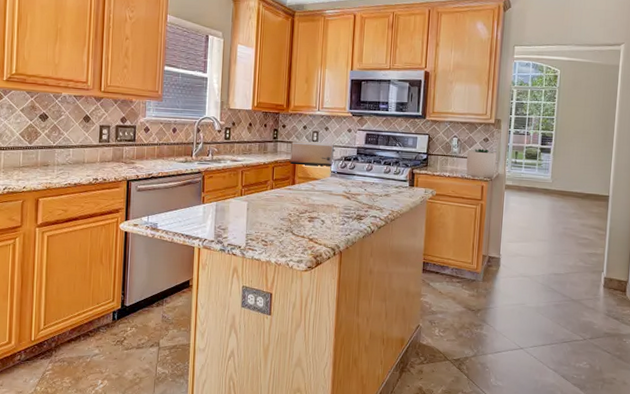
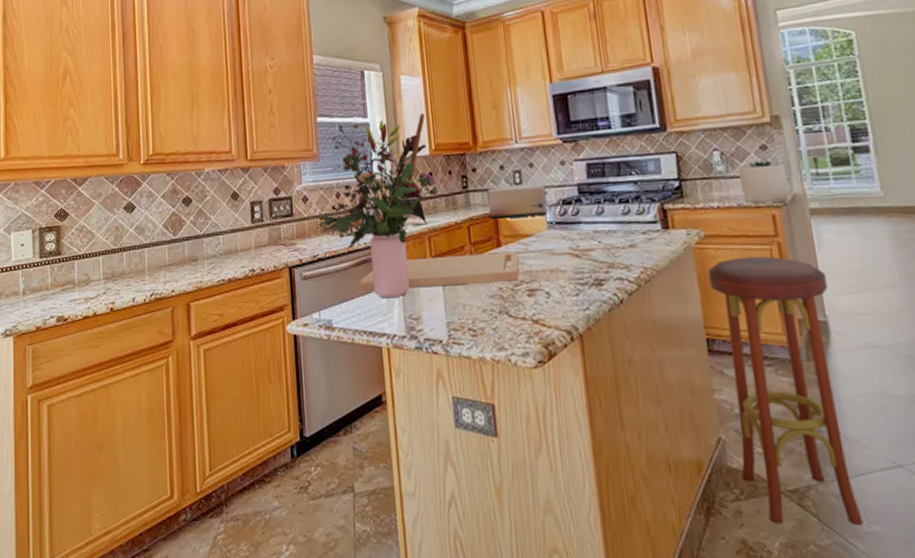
bouquet: none [153,75,255,213] -> present [316,113,439,299]
cutting board: none [182,185,307,210] -> present [358,251,520,291]
bar stool: none [427,211,505,381] -> present [707,256,864,525]

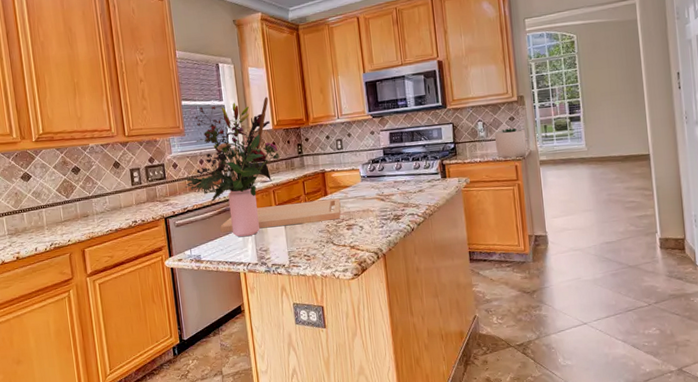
toaster: present [486,184,549,219] -> none [316,149,362,176]
bar stool: present [707,256,864,525] -> none [471,194,561,366]

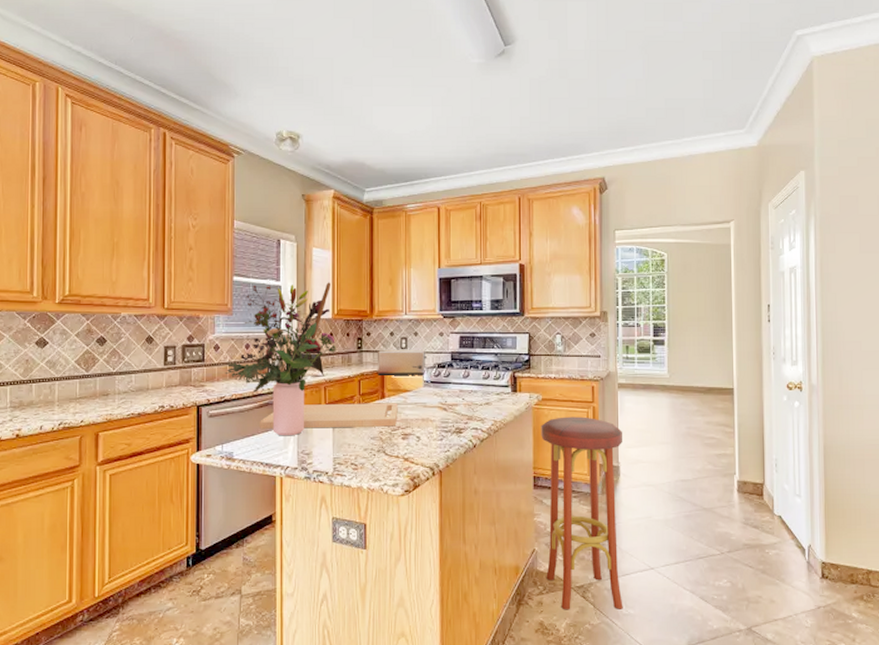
toaster: none [316,149,362,176] -> present [377,350,428,375]
bar stool: none [471,194,561,366] -> present [541,416,623,610]
planter: present [494,127,527,159] -> none [572,344,605,378]

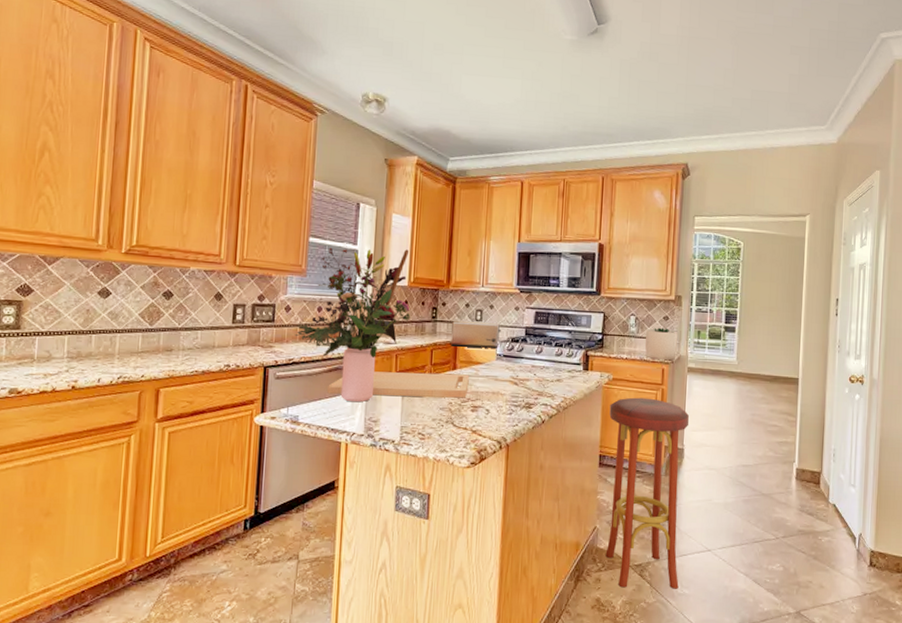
planter: none [572,344,605,378] -> present [645,327,678,361]

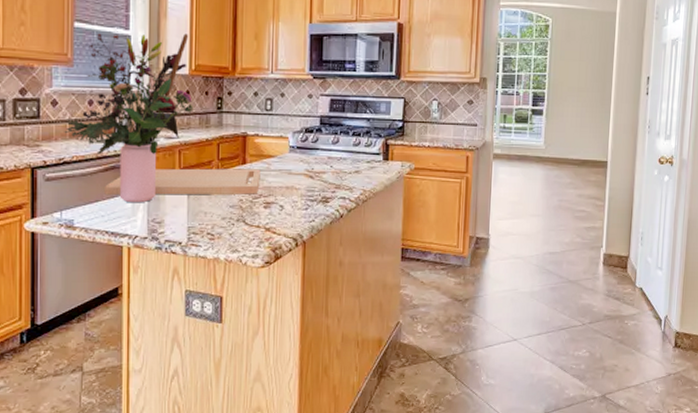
toaster: present [450,321,502,348] -> none [238,112,295,140]
bar stool: present [605,397,689,589] -> none [409,187,494,382]
planter: present [645,327,678,361] -> none [448,112,482,147]

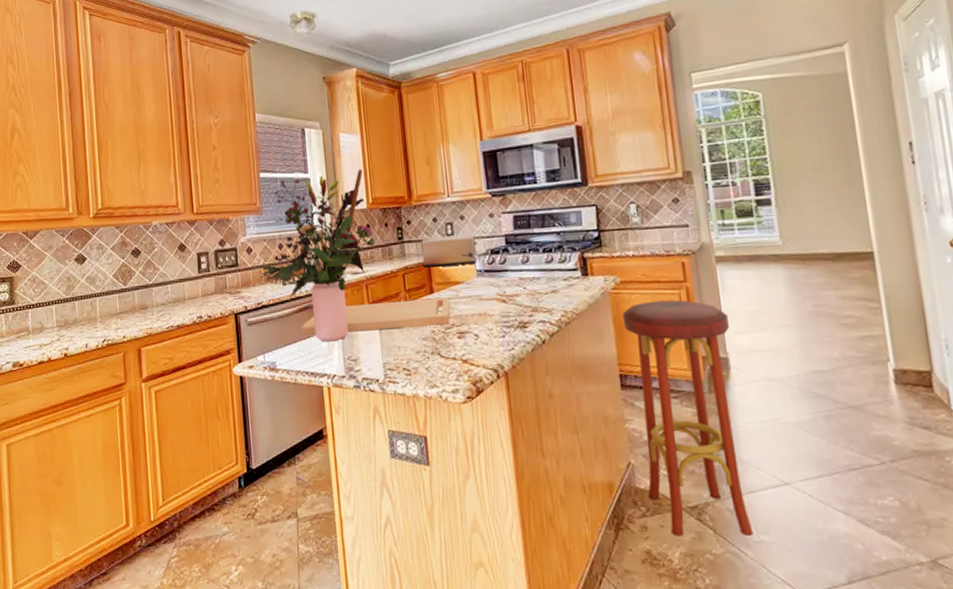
toaster: none [238,112,295,140] -> present [420,235,478,268]
bar stool: none [409,187,494,382] -> present [622,299,754,536]

